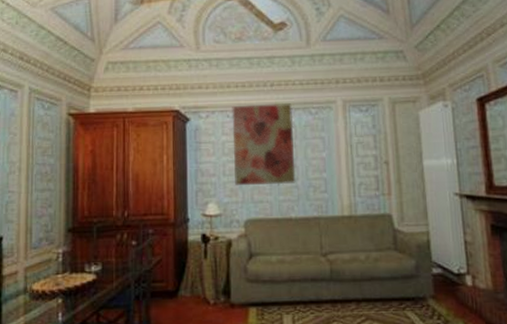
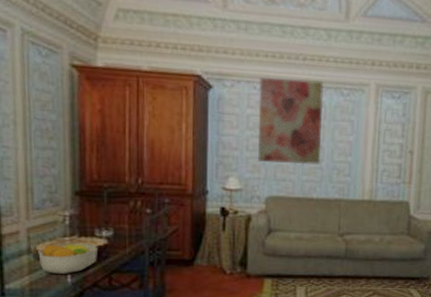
fruit bowl: none [33,279,87,313] -> present [38,242,97,274]

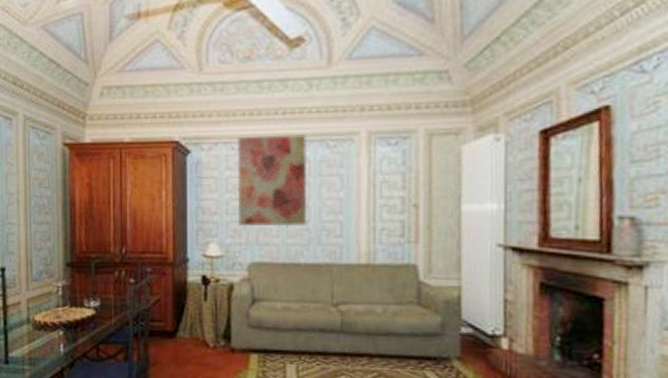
fruit bowl: present [38,242,97,274] -> none [36,312,86,344]

